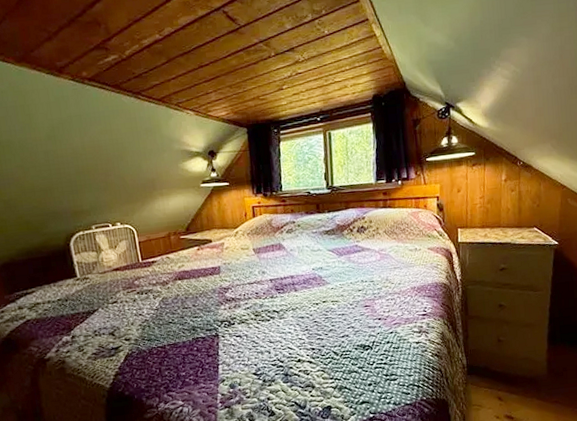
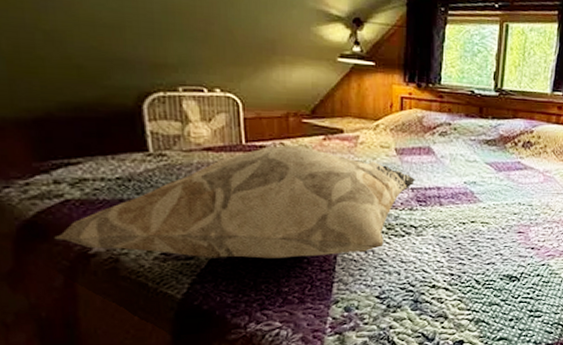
decorative pillow: none [22,258,272,355] -> present [54,146,415,259]

